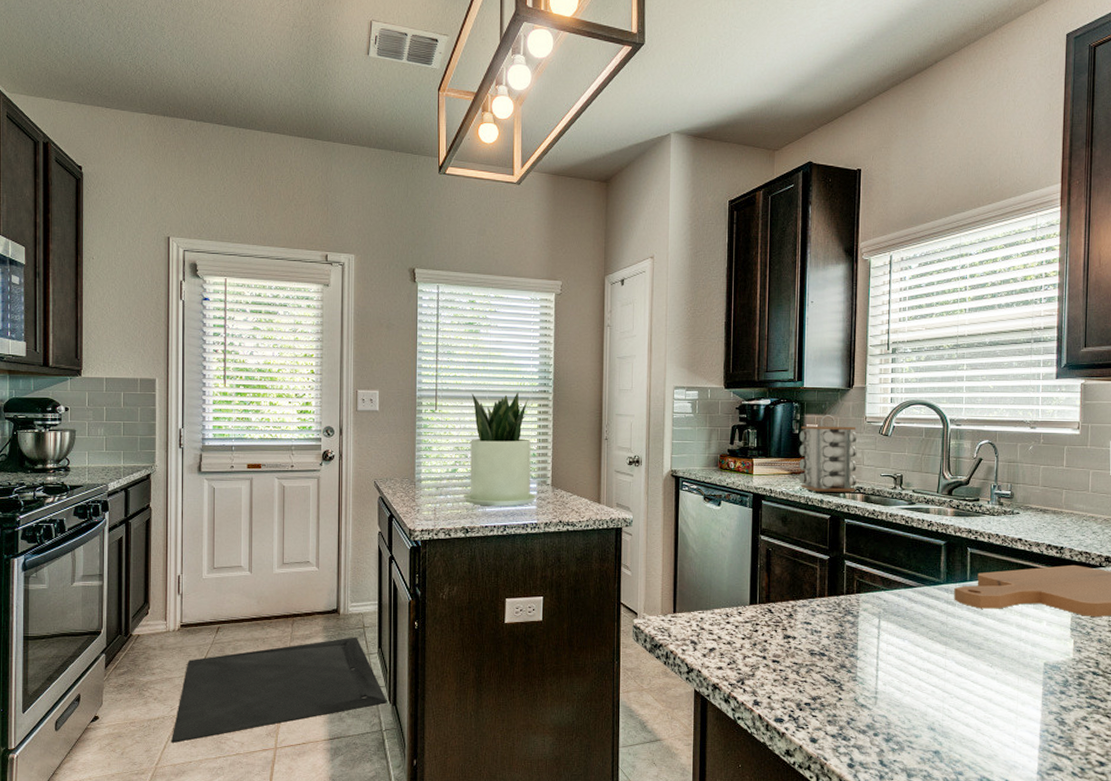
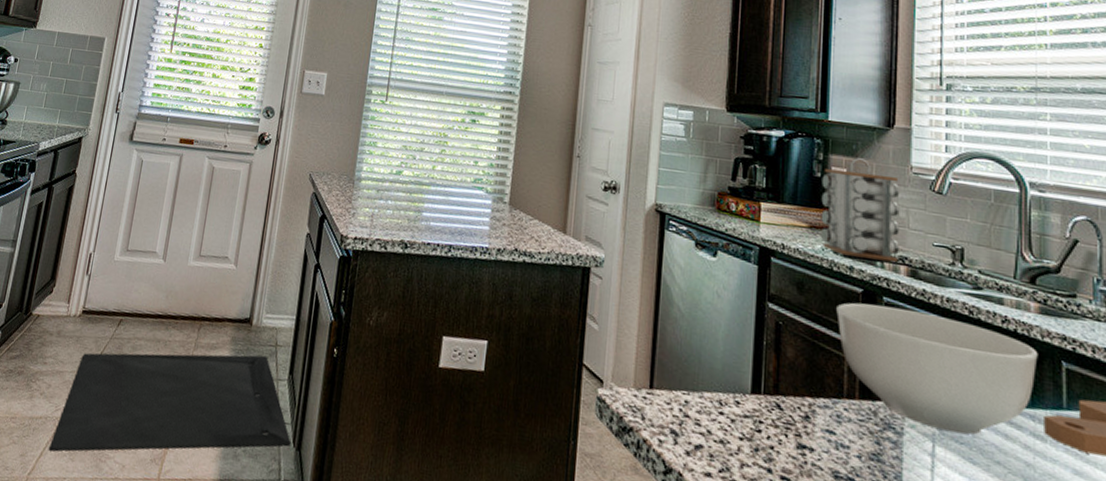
planter: present [463,392,537,507] -> none [405,86,491,224]
bowl: none [811,525,952,610] -> present [836,302,1038,435]

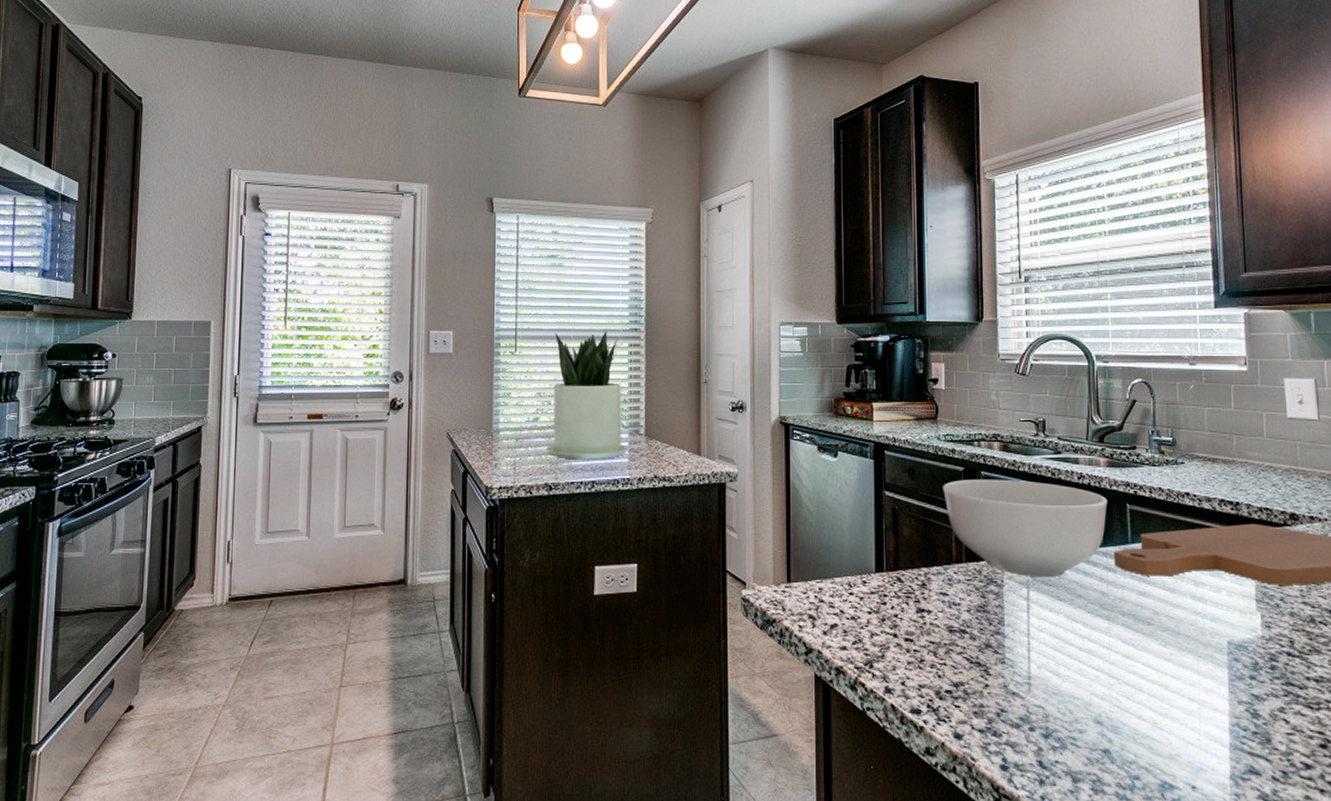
door mat: present [49,353,291,451] -> none [214,611,460,737]
planter: none [405,86,491,224] -> present [545,331,629,460]
spice rack: present [820,158,900,263] -> none [924,352,992,442]

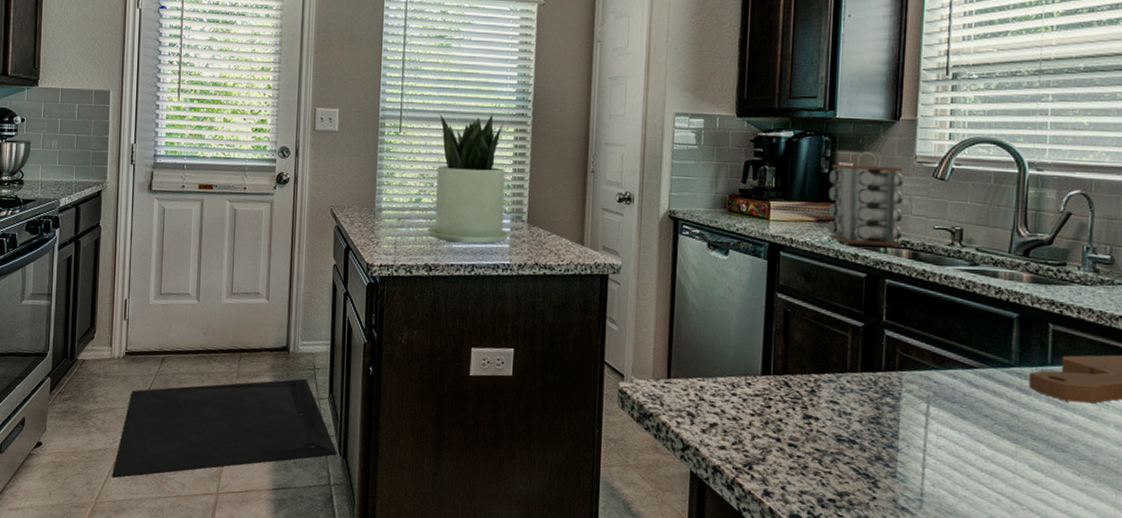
door mat: none [214,611,460,737] -> present [112,378,337,478]
spice rack: none [924,352,992,442] -> present [827,152,904,248]
bowl: present [943,478,1108,578] -> none [841,286,1028,395]

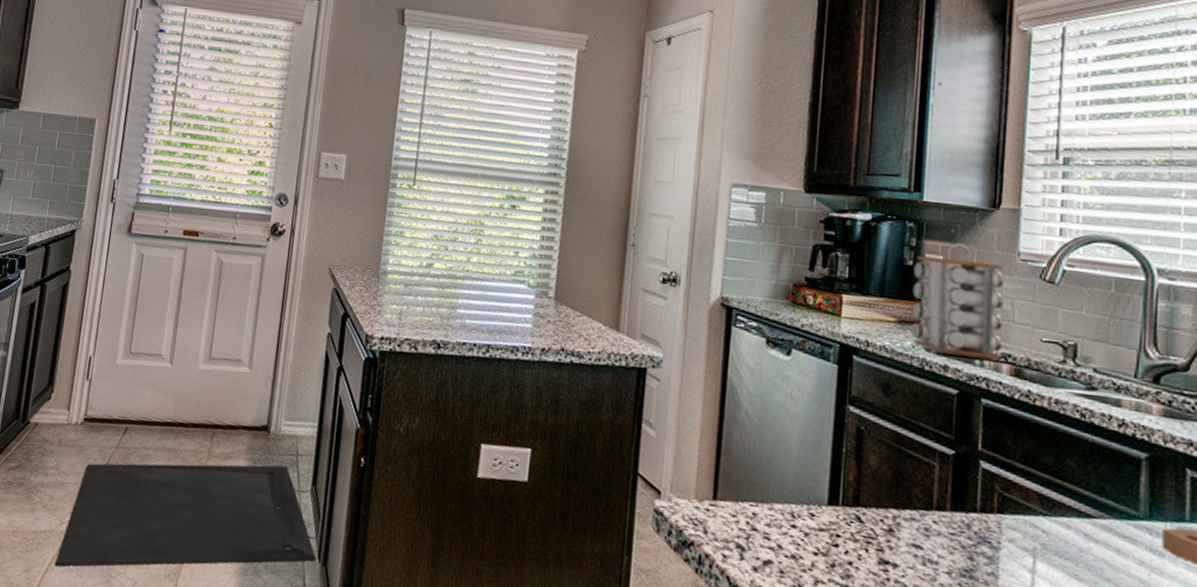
planter: present [427,114,511,244] -> none [437,167,534,322]

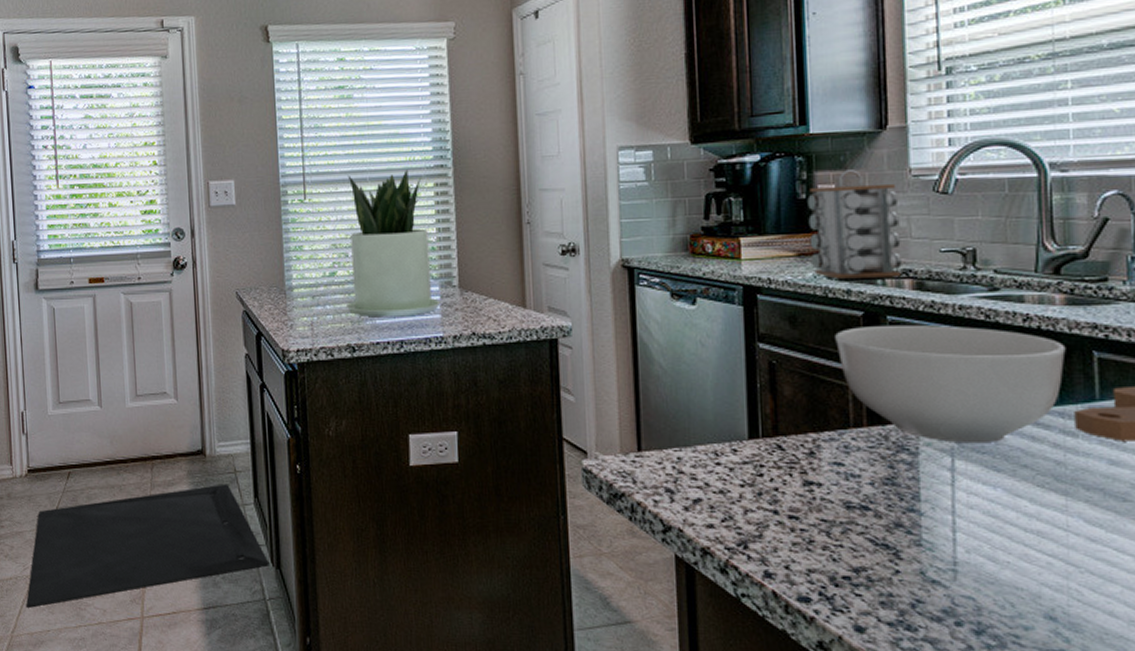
planter: none [437,167,534,322] -> present [345,170,441,318]
bowl: none [927,405,1159,550] -> present [835,324,1066,444]

